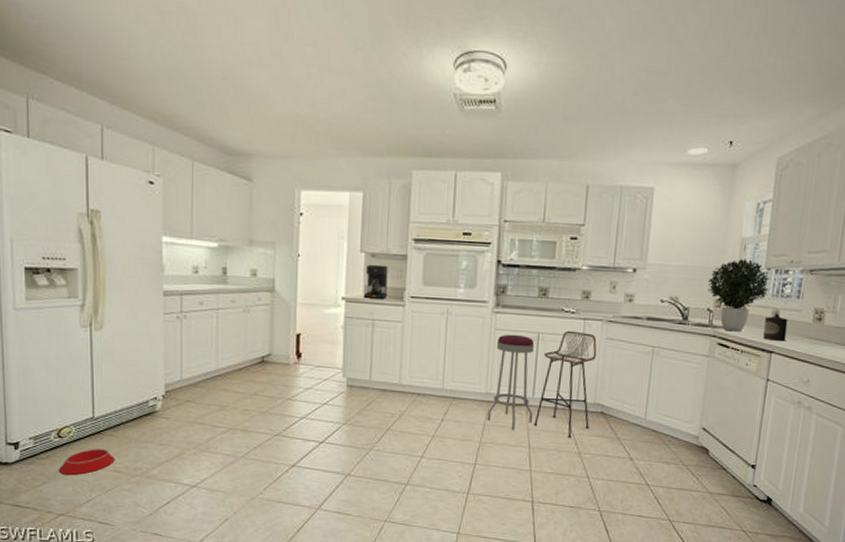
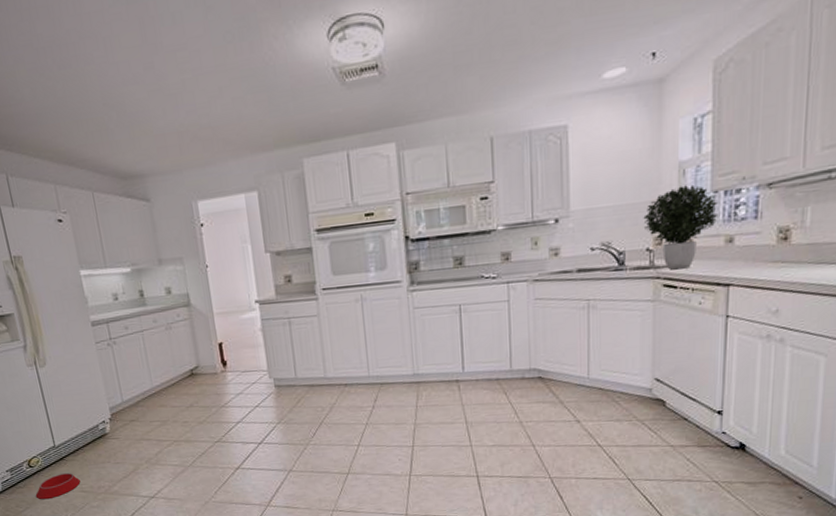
coffee maker: present [364,264,388,299] -> none [274,261,299,298]
bar stool: present [487,334,535,430] -> none [418,310,467,407]
bar stool: present [534,330,597,438] -> none [468,296,527,408]
canister: present [763,313,788,341] -> none [717,240,746,273]

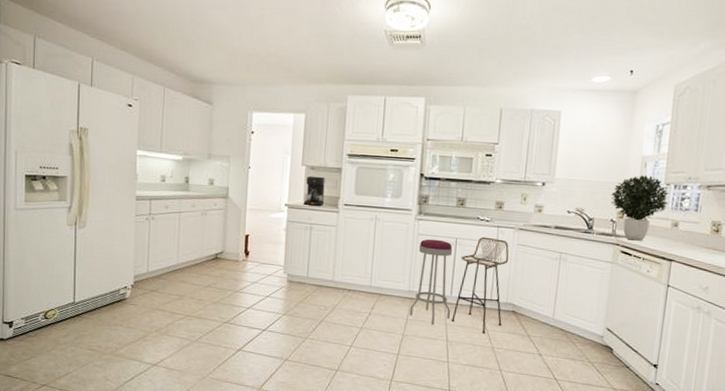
pet bowl: present [35,473,81,500] -> none [43,329,90,352]
coffee maker: none [274,261,299,298] -> present [304,176,325,206]
bar stool: none [418,310,467,407] -> present [409,239,453,325]
bar stool: none [468,296,527,408] -> present [451,236,509,334]

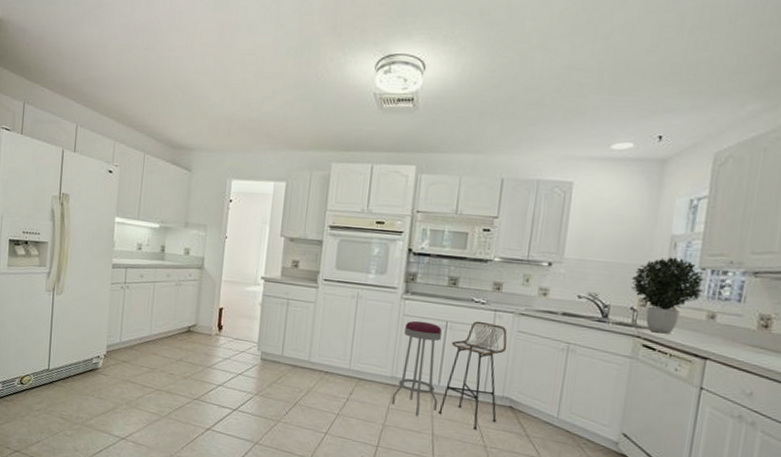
coffee maker: present [304,176,325,206] -> none [281,247,305,280]

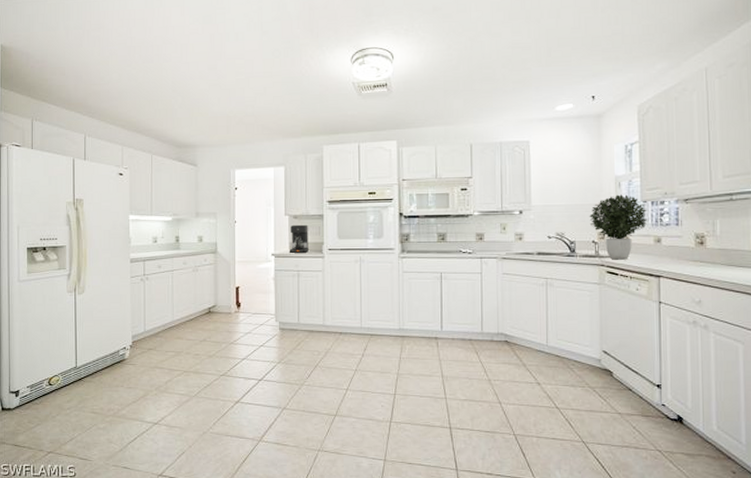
coffee maker: none [281,247,305,280] -> present [290,224,309,253]
bar stool: present [391,320,442,416] -> none [402,275,444,361]
bar stool: present [438,321,507,430] -> none [445,269,495,366]

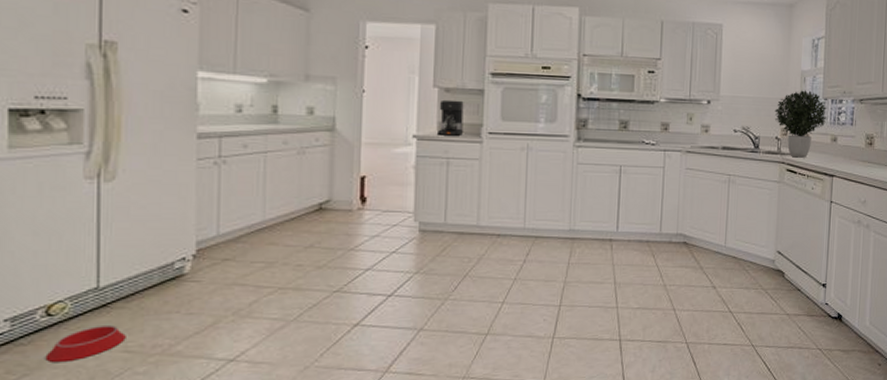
pet bowl: none [48,394,93,418] -> present [45,325,126,363]

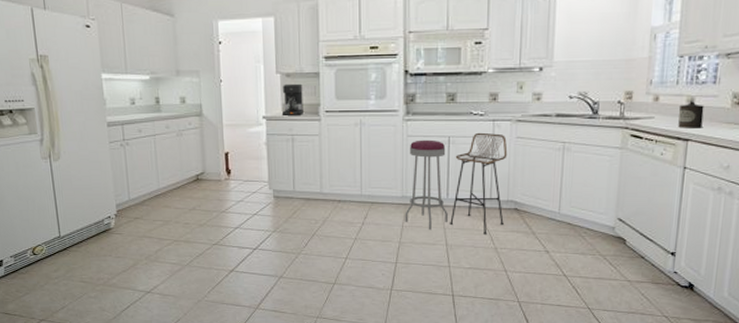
pet bowl: present [45,325,126,363] -> none [36,263,81,287]
bar stool: none [571,168,618,266] -> present [405,139,449,229]
bar stool: none [619,162,678,270] -> present [450,132,508,234]
potted plant: present [774,90,828,158] -> none [616,48,684,122]
canister: none [825,140,845,165] -> present [678,101,704,128]

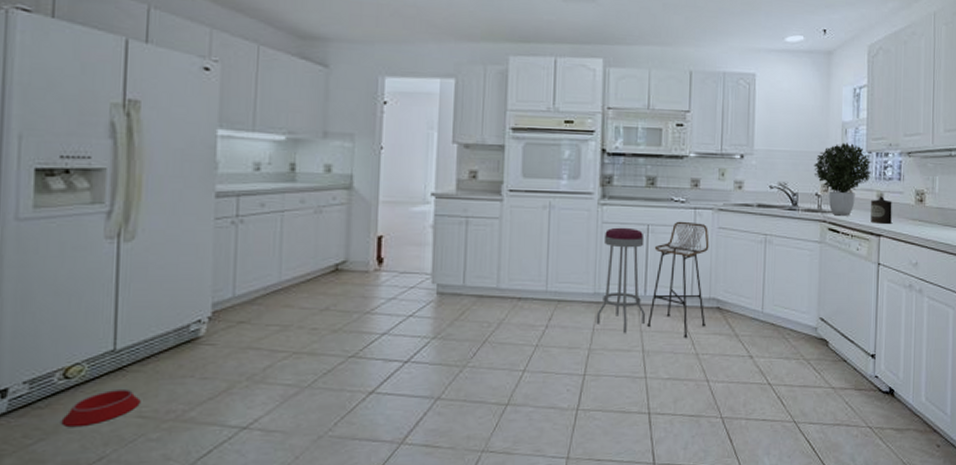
pet bowl: none [36,263,81,287] -> present [61,390,141,428]
coffee maker: present [283,83,303,115] -> none [457,156,484,194]
potted plant: none [616,48,684,122] -> present [813,143,873,216]

